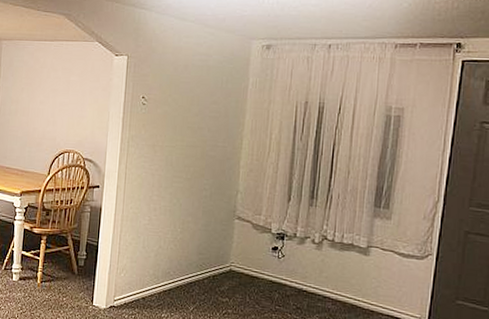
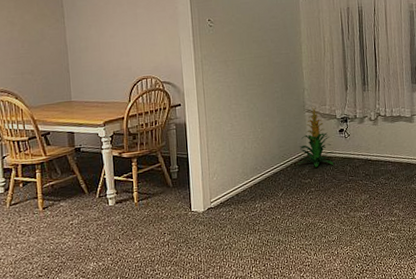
indoor plant: none [216,213,262,287] -> present [297,106,334,167]

